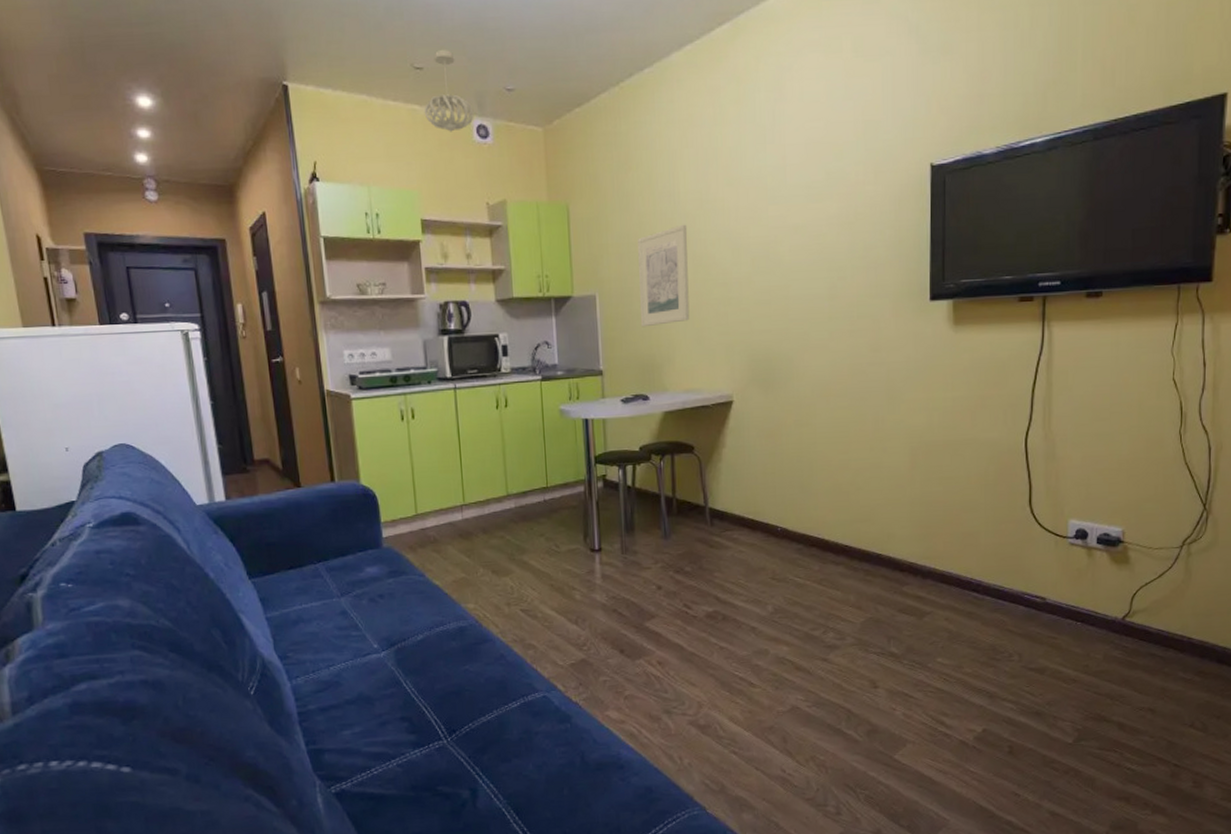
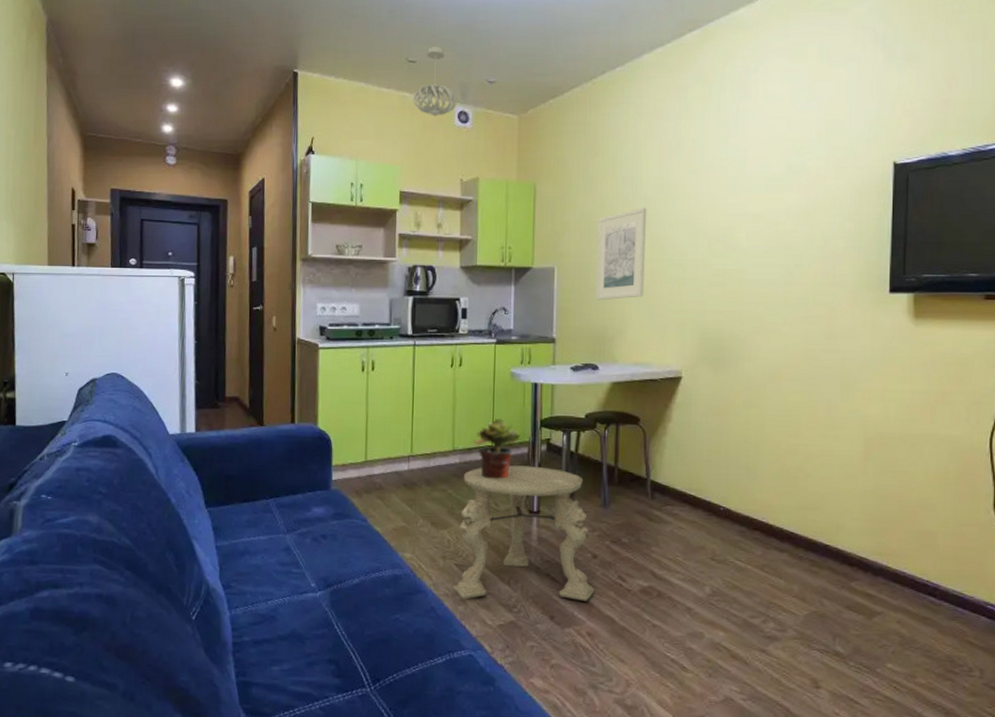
side table: none [520,504,662,643] -> present [453,465,595,601]
potted plant: none [528,458,575,521] -> present [474,417,520,479]

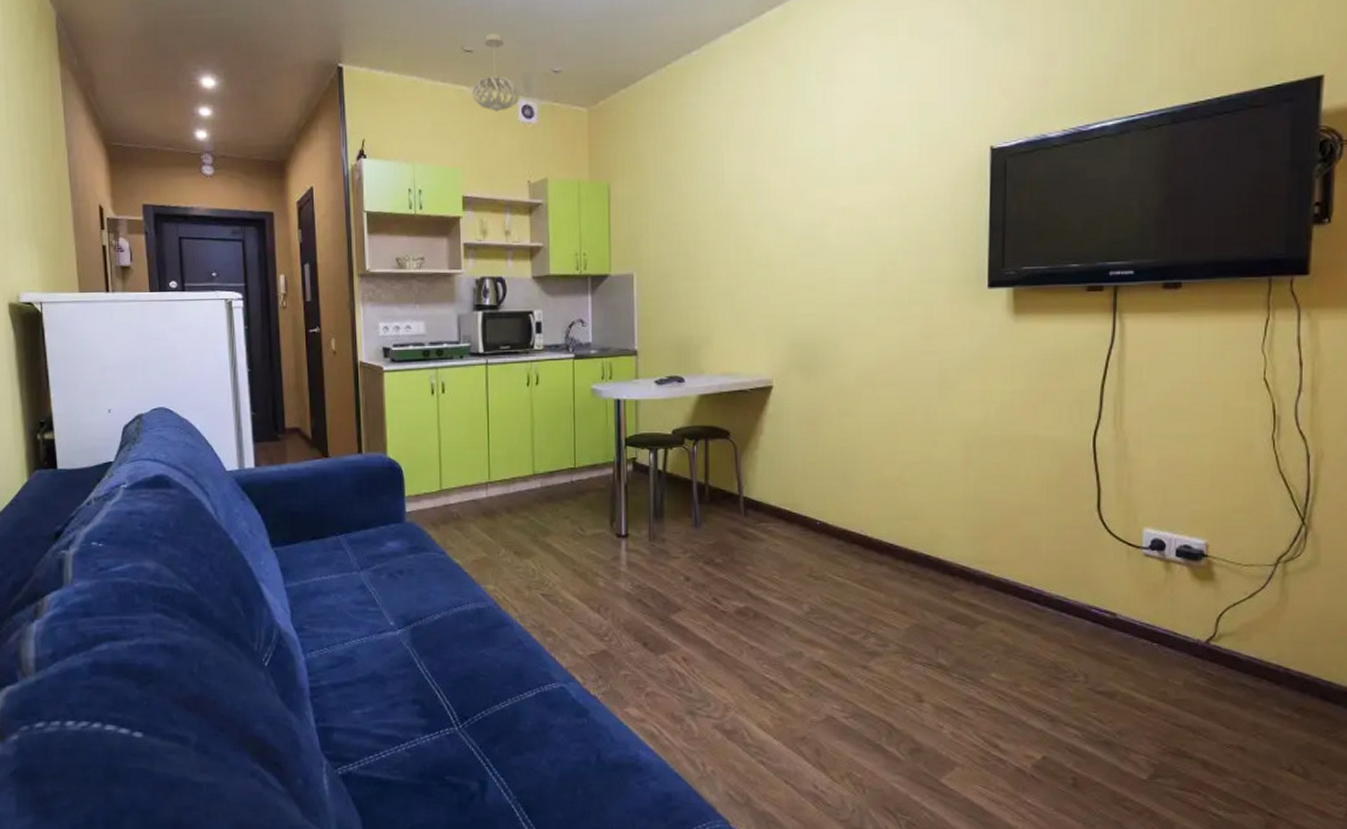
side table: present [453,465,595,601] -> none [540,487,689,630]
potted plant: present [474,417,520,479] -> none [555,438,604,503]
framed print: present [595,207,647,301] -> none [678,204,731,308]

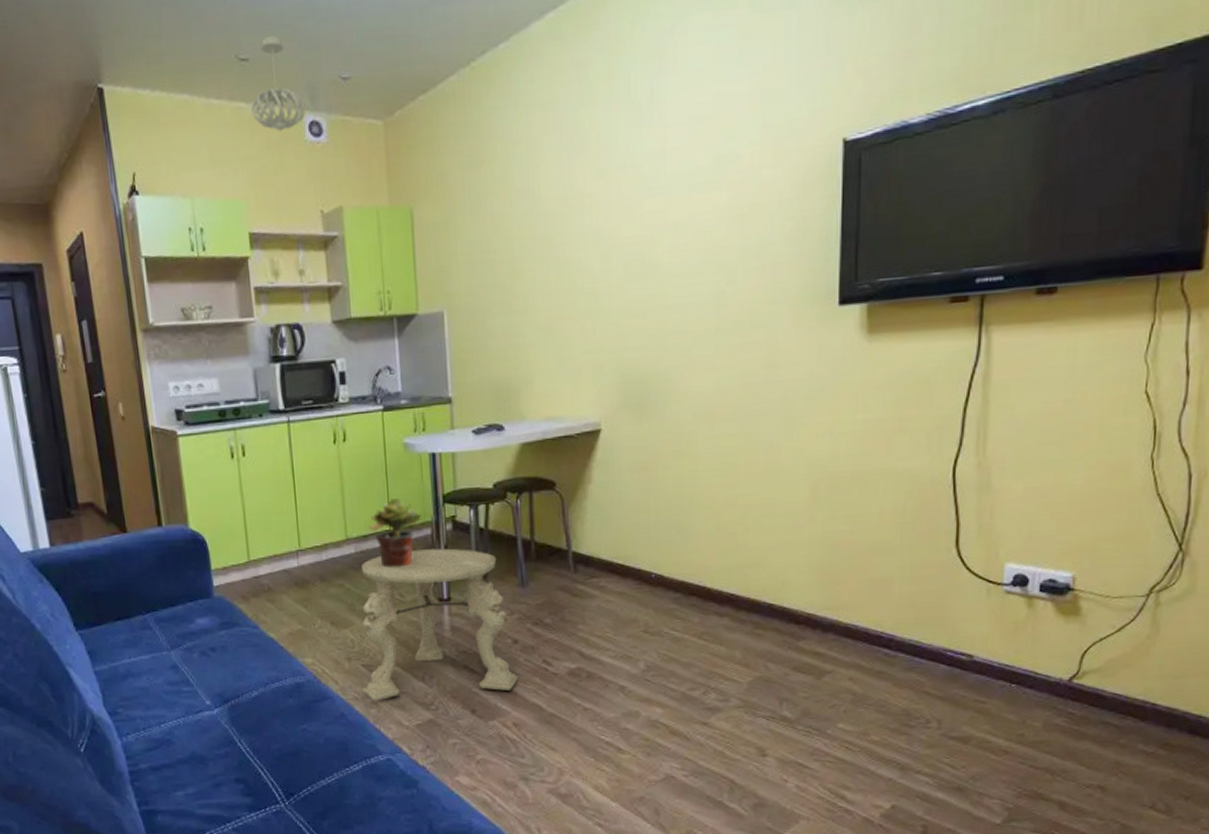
side table: none [540,487,689,630] -> present [361,548,518,702]
potted plant: none [555,438,604,503] -> present [369,497,421,567]

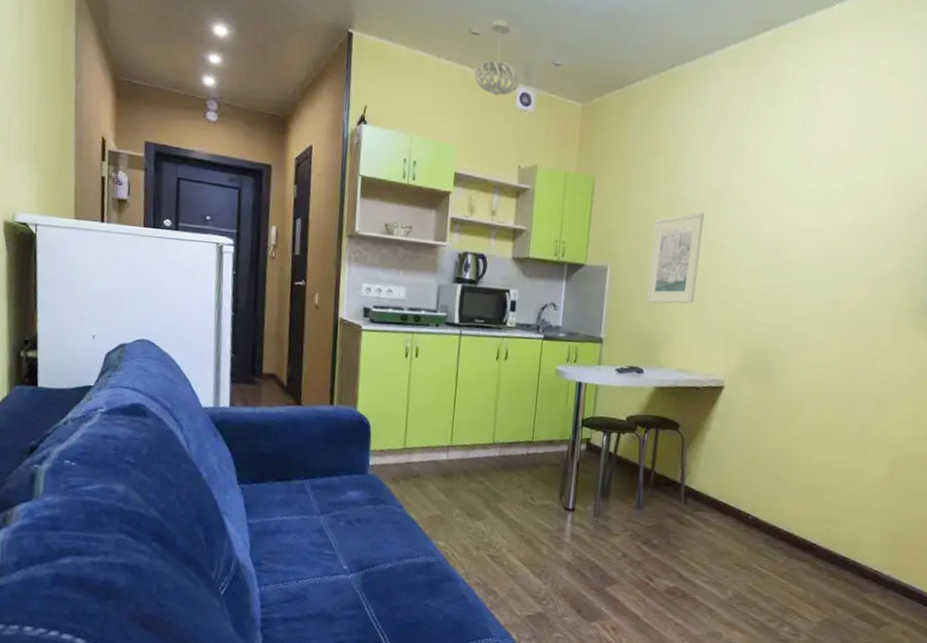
side table: present [361,548,518,702] -> none [484,462,623,598]
potted plant: present [369,497,421,567] -> none [514,413,561,475]
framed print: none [491,225,551,347] -> present [646,212,705,304]

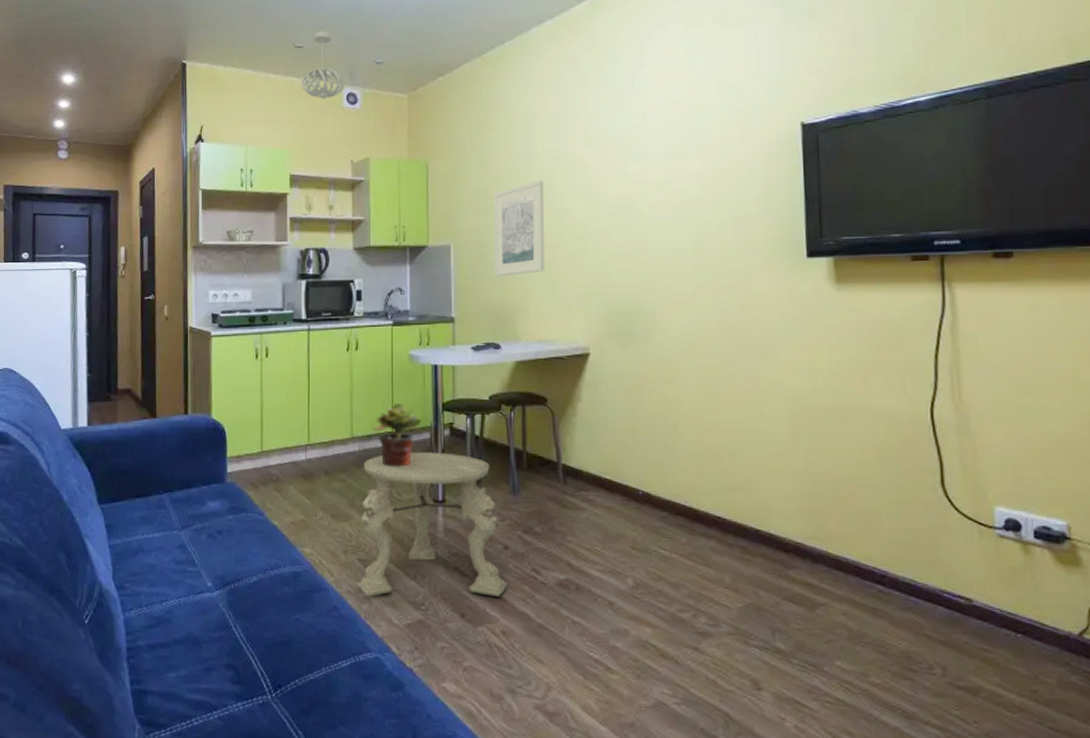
side table: none [484,462,623,598] -> present [356,452,508,597]
potted plant: none [514,413,561,475] -> present [373,402,421,467]

